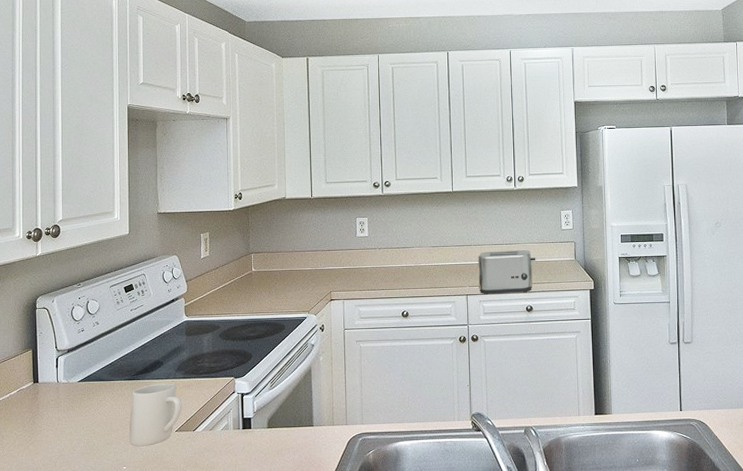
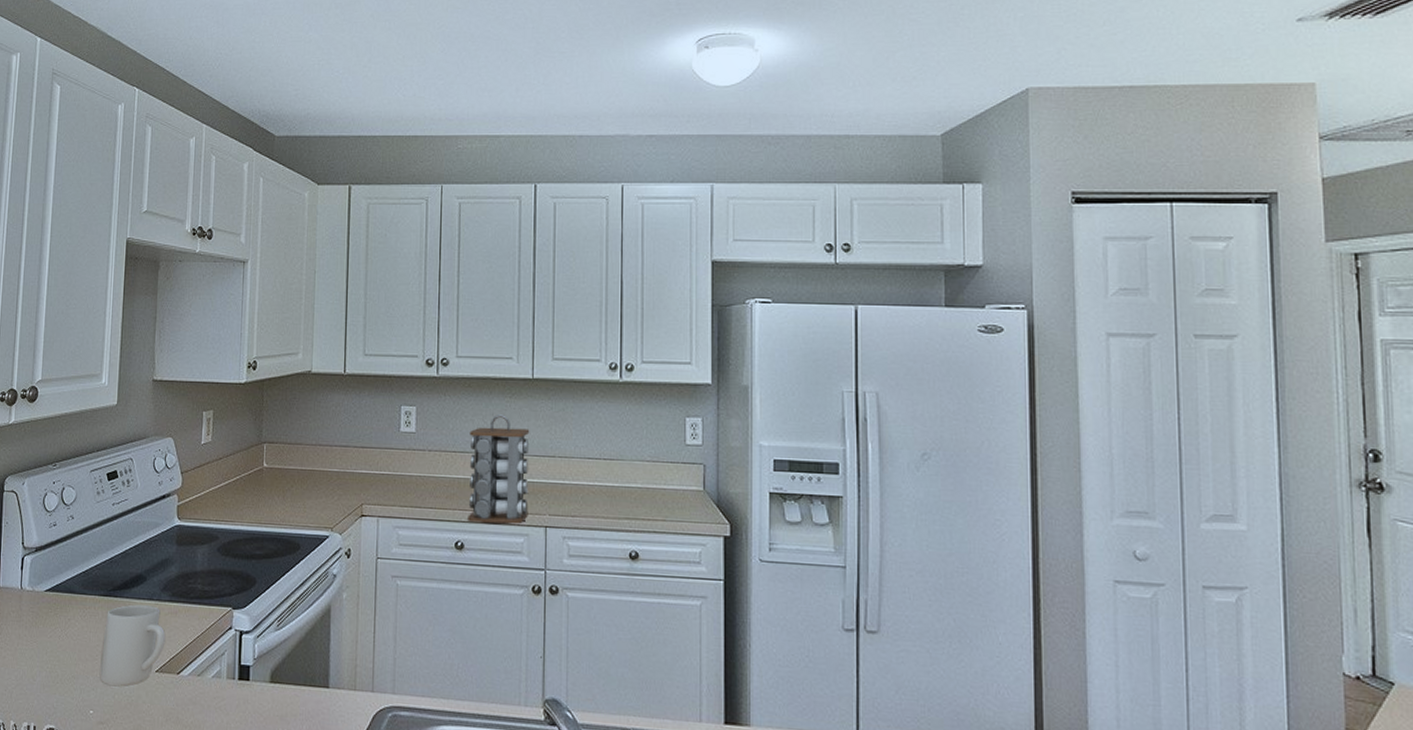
spice rack: none [408,219,454,297] -> present [468,414,530,525]
toaster: present [478,249,536,295] -> none [563,467,647,533]

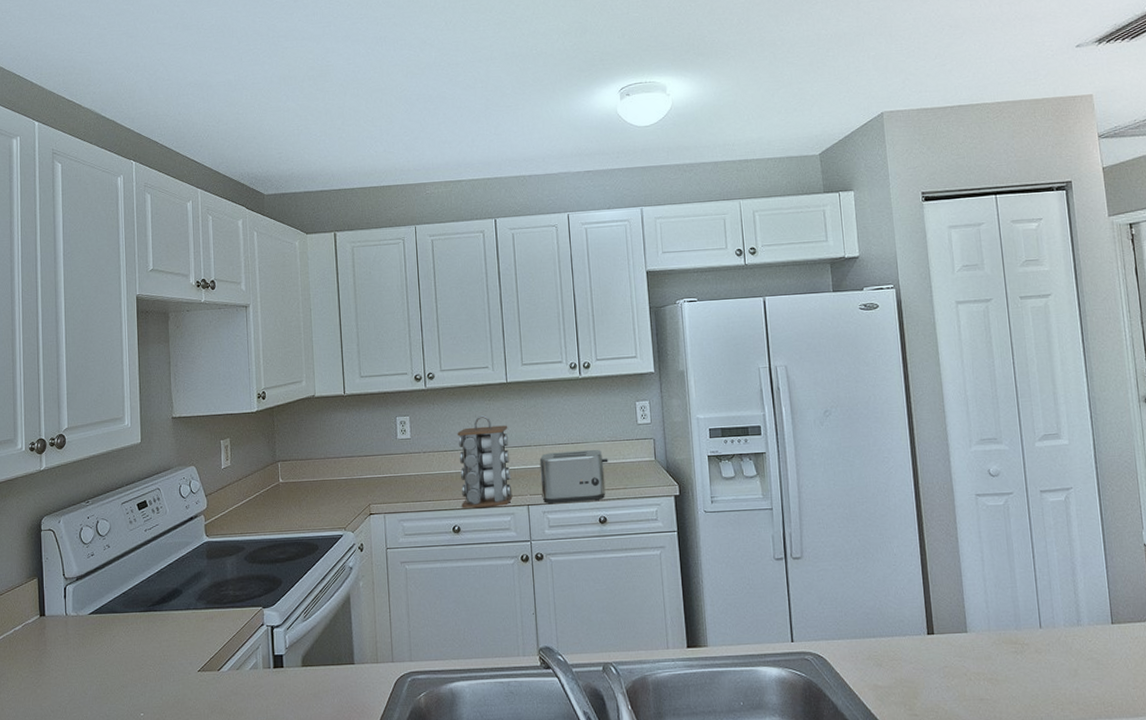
mug: present [99,604,166,688] -> none [145,614,205,690]
toaster: none [563,467,647,533] -> present [539,449,609,505]

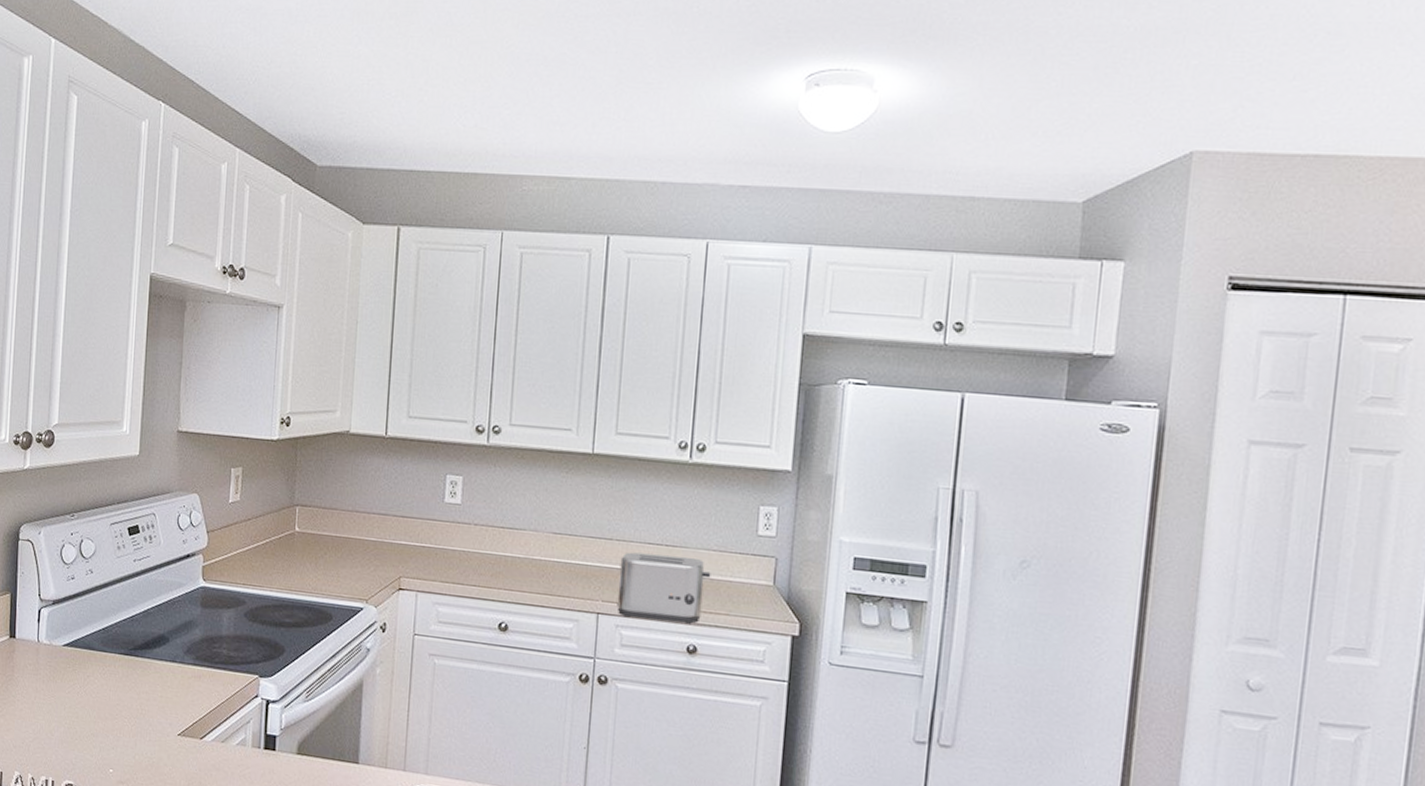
spice rack: present [457,415,513,509] -> none [513,490,586,609]

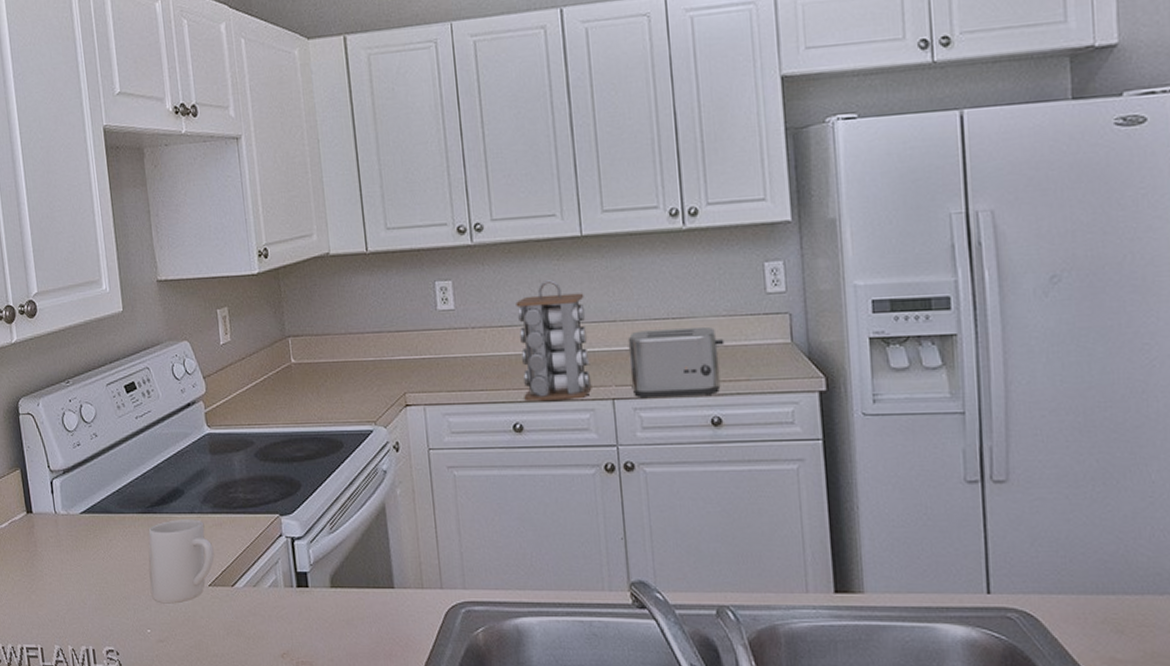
mug: none [119,665,189,749] -> present [148,519,215,604]
spice rack: none [513,490,586,609] -> present [515,280,592,402]

